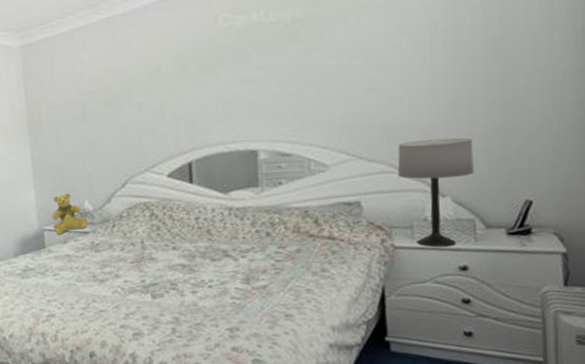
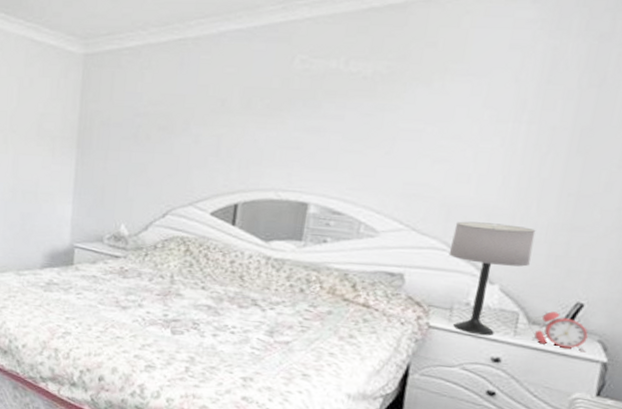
teddy bear: present [51,193,88,235] -> none [85,214,120,254]
alarm clock: none [486,212,550,247] -> present [528,311,597,353]

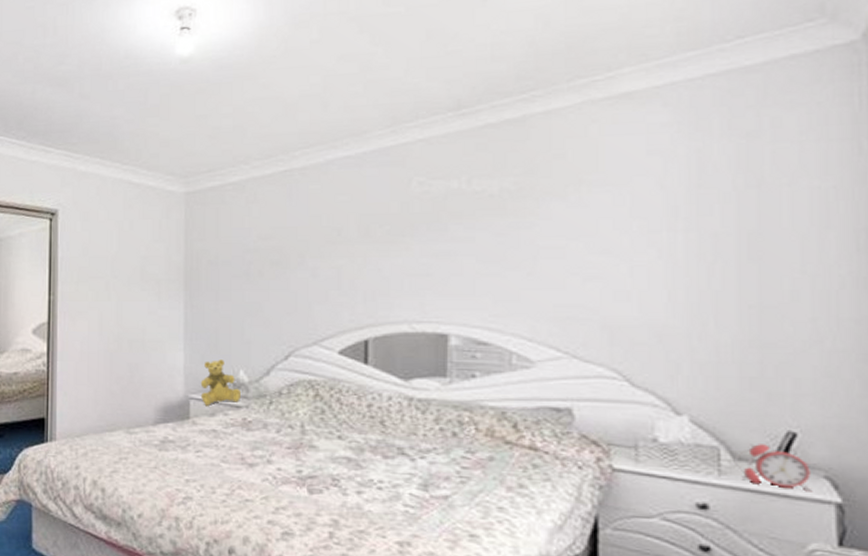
teddy bear: none [85,214,120,254] -> present [200,360,240,406]
table lamp: present [448,221,536,337] -> none [621,344,720,478]

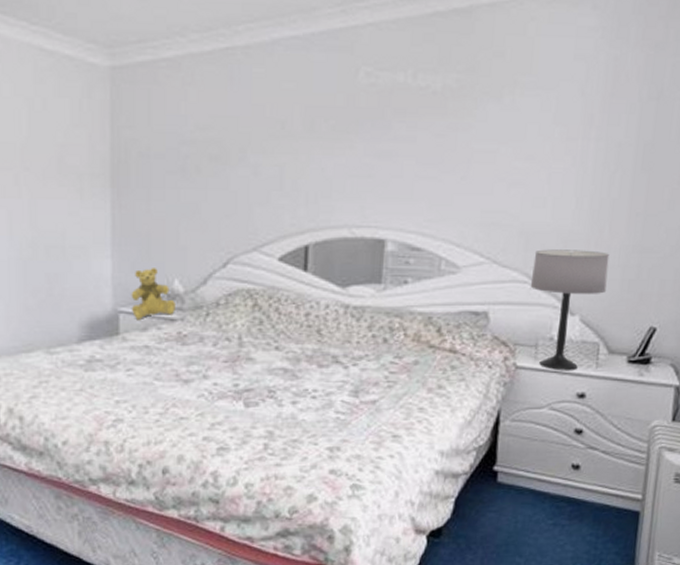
table lamp: none [621,344,720,478] -> present [530,249,610,371]
alarm clock: present [733,444,820,492] -> none [608,339,669,378]

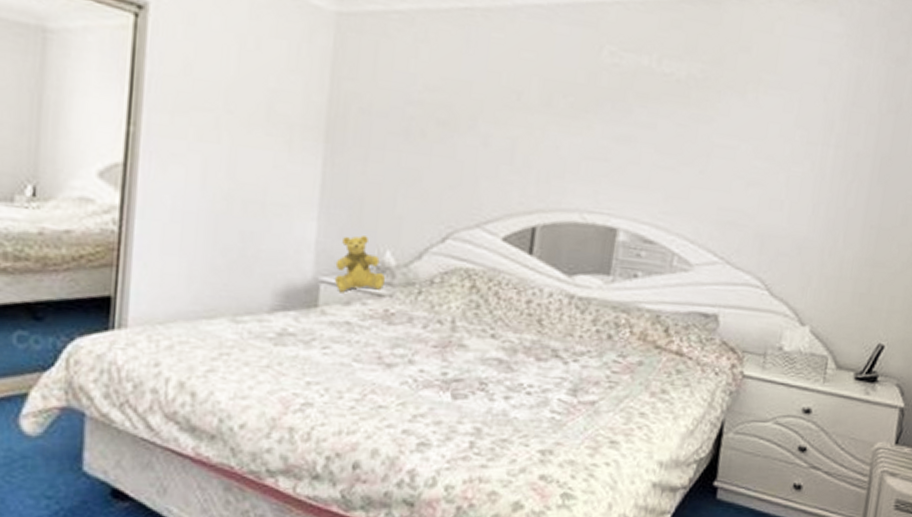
table lamp: present [530,249,610,371] -> none [762,254,843,385]

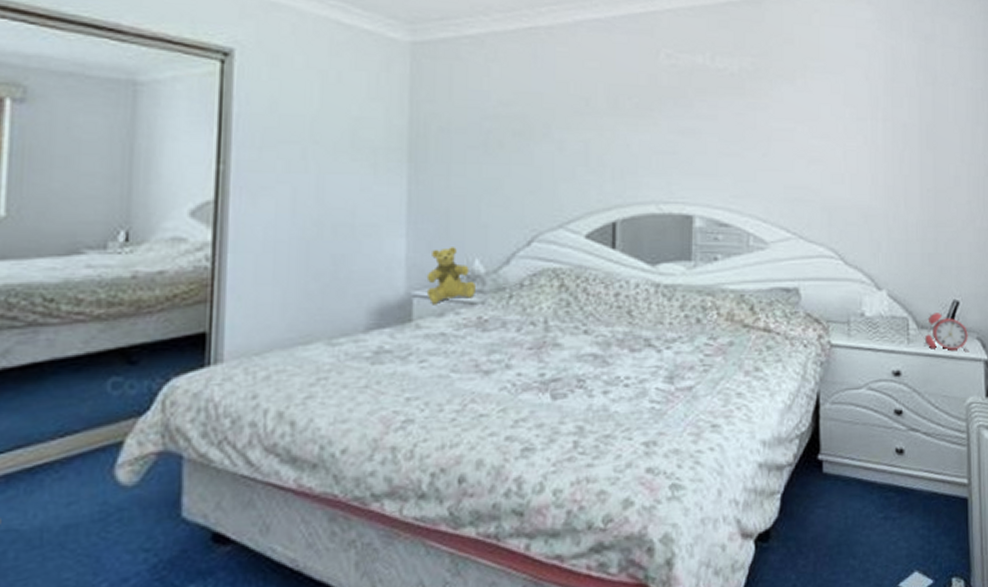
alarm clock: none [836,354,895,398] -> present [918,313,974,352]

